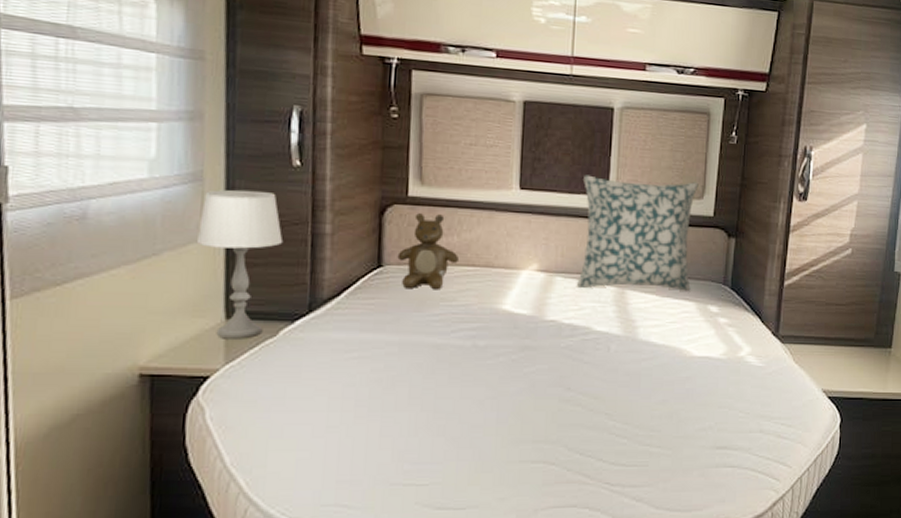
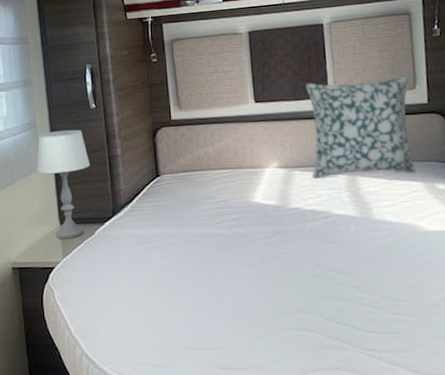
teddy bear: present [397,213,460,290] -> none [169,131,216,192]

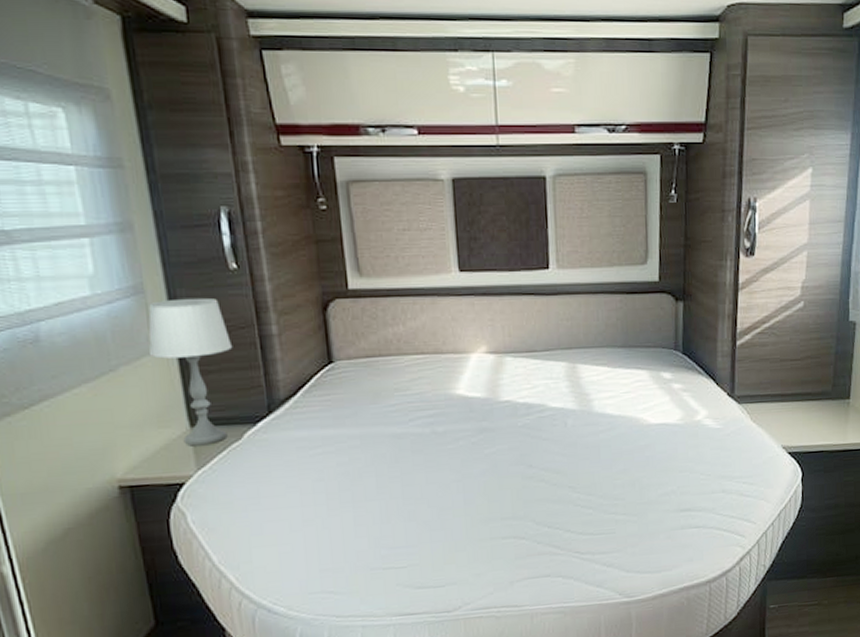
pillow: present [306,75,416,178] -> none [522,247,642,366]

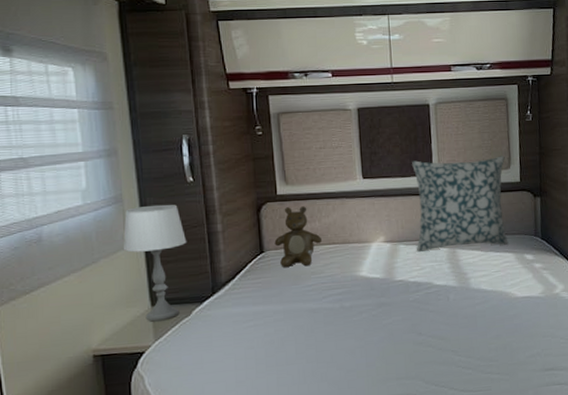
teddy bear: none [346,305,408,383] -> present [274,206,323,268]
pillow: none [522,247,642,366] -> present [412,156,509,252]

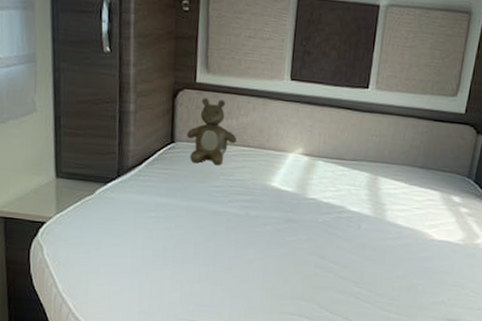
table lamp: present [123,204,187,322] -> none [32,70,98,195]
pillow: present [412,156,509,252] -> none [336,69,454,181]

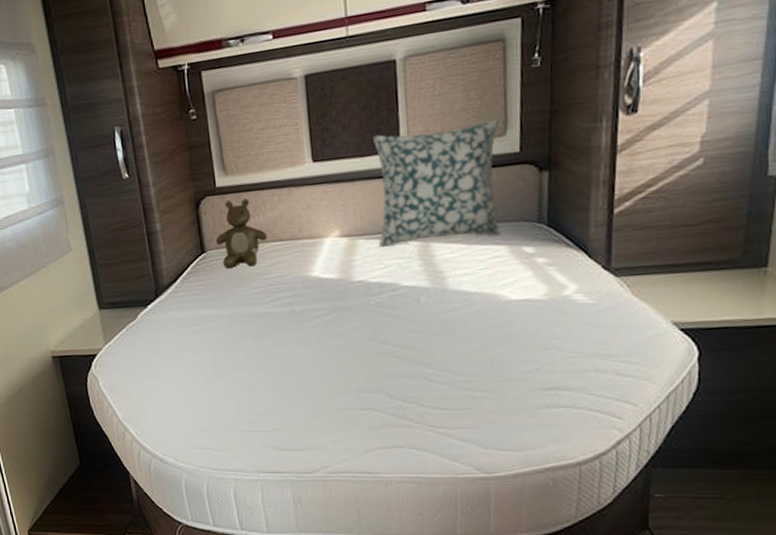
pillow: none [336,69,454,181] -> present [373,118,501,247]

